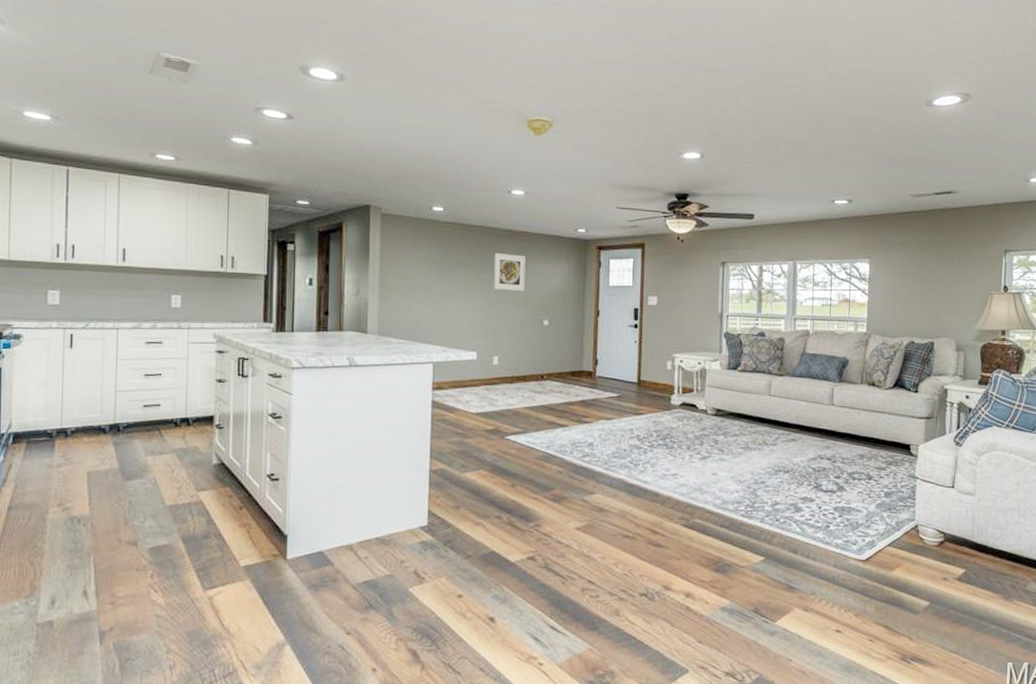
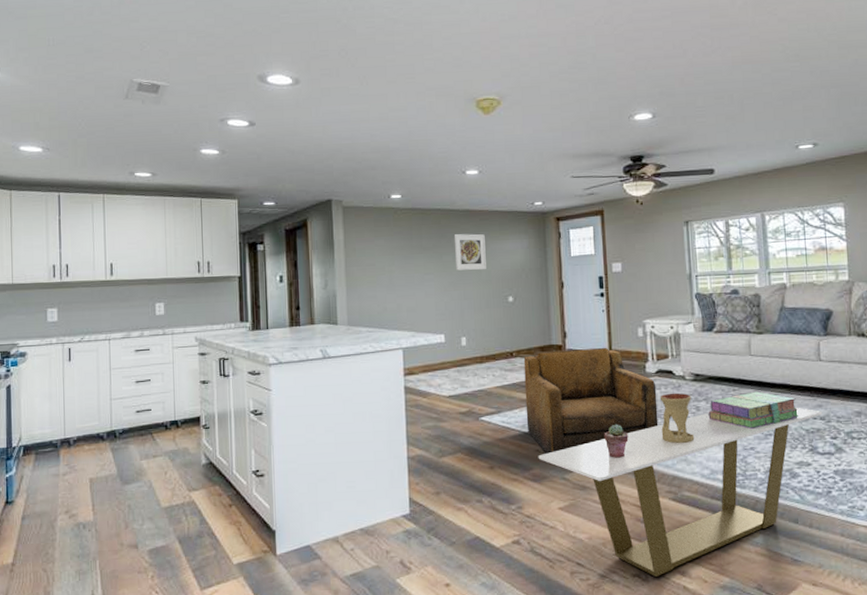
armchair: none [551,377,679,476] -> present [523,347,659,454]
coffee table: none [559,447,830,598] -> present [538,408,823,578]
potted succulent: none [625,451,649,484] -> present [604,424,629,458]
oil burner: none [680,425,711,474] -> present [659,392,695,444]
stack of books: none [725,429,809,464] -> present [708,391,799,429]

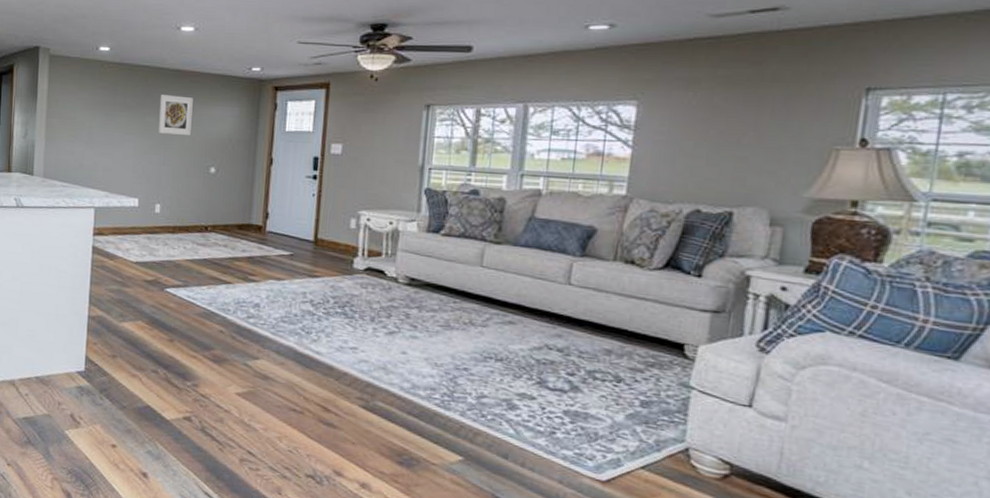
armchair: present [523,347,659,454] -> none [213,230,363,337]
coffee table: present [538,408,823,578] -> none [221,322,562,483]
potted succulent: present [604,424,629,458] -> none [295,317,323,354]
oil burner: present [659,392,695,444] -> none [360,294,402,351]
stack of books: present [708,391,799,429] -> none [418,307,532,348]

